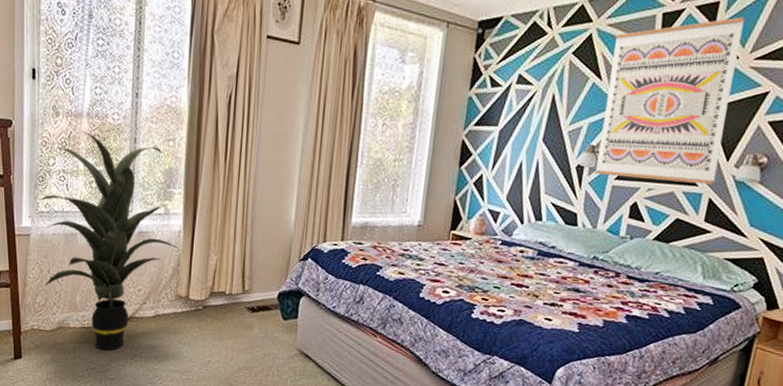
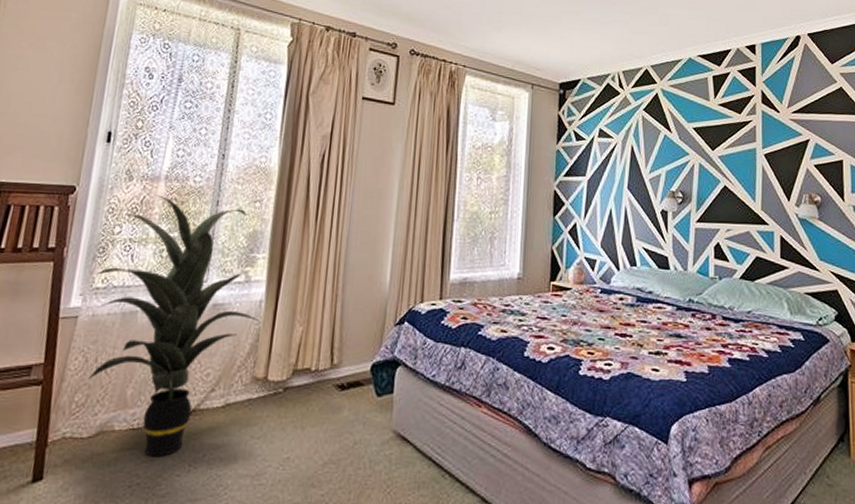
wall art: present [595,16,745,185] -> none [677,78,782,223]

